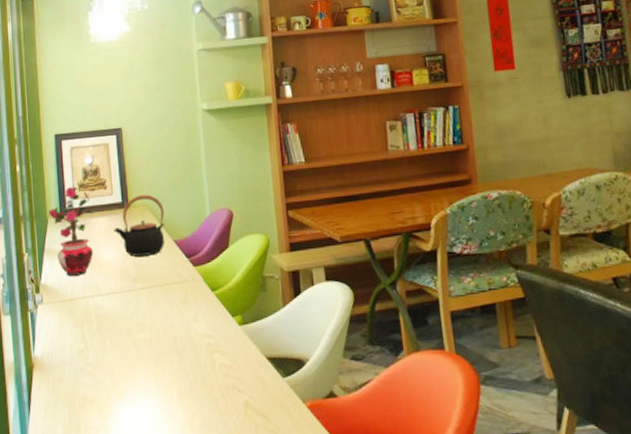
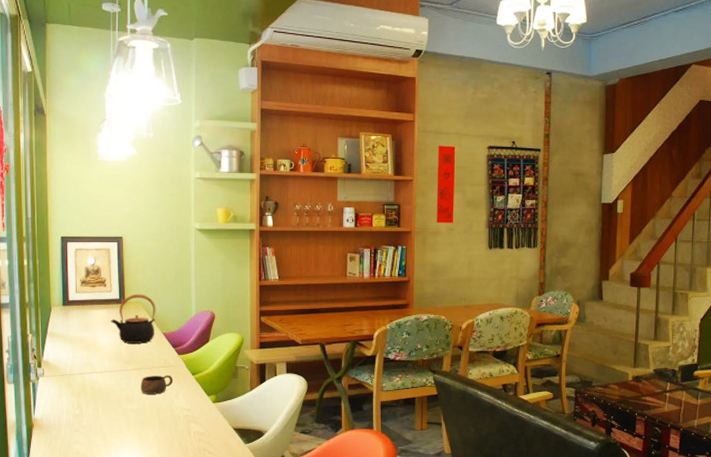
potted plant: present [49,184,94,276] -> none [53,280,94,355]
cup: none [152,292,191,319] -> present [140,375,174,394]

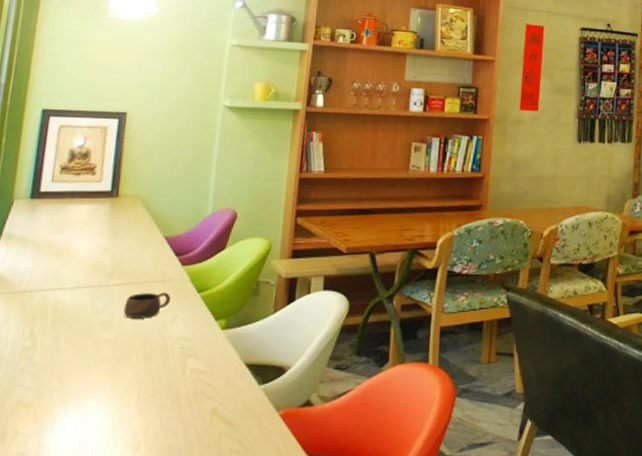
teapot: present [111,294,156,344] -> none [95,185,160,250]

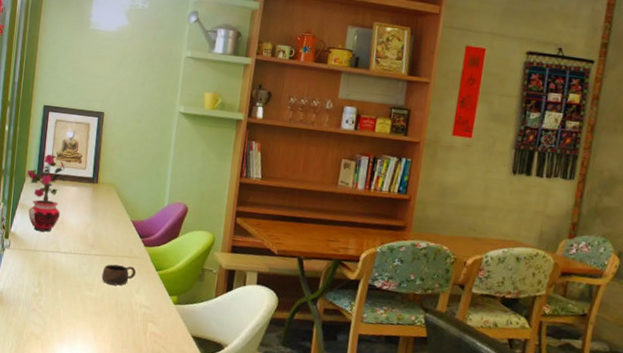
potted plant: none [16,165,75,265] -> present [27,152,67,232]

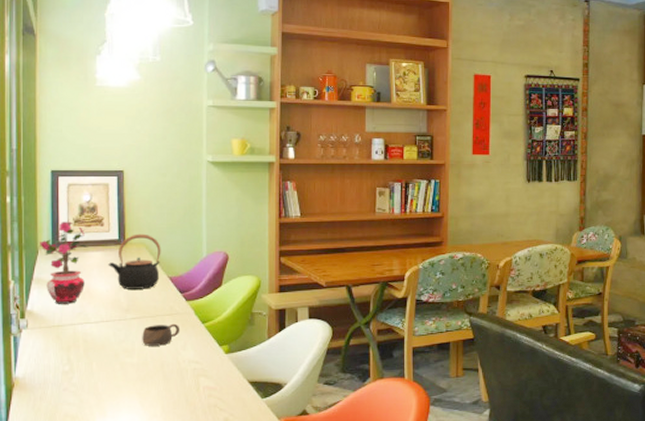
teapot: none [81,174,129,229] -> present [108,234,161,289]

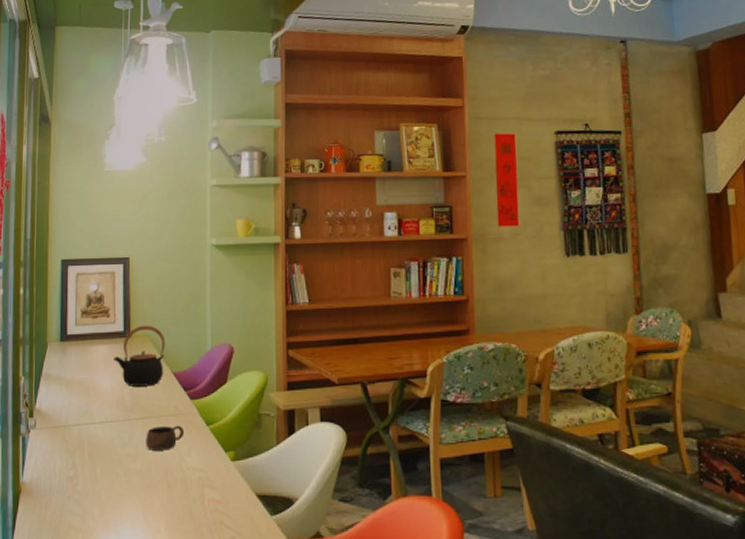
potted plant: present [40,219,89,304] -> none [49,310,95,402]

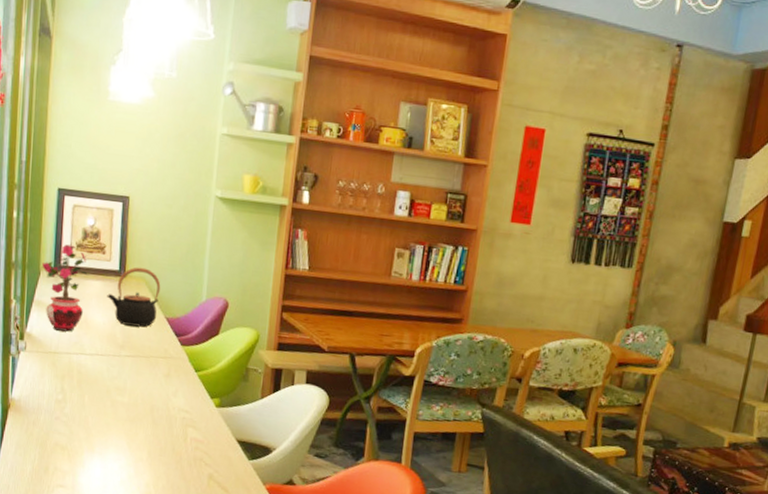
potted plant: none [49,310,95,402] -> present [42,242,89,332]
cup: present [146,425,185,450] -> none [134,366,173,389]

